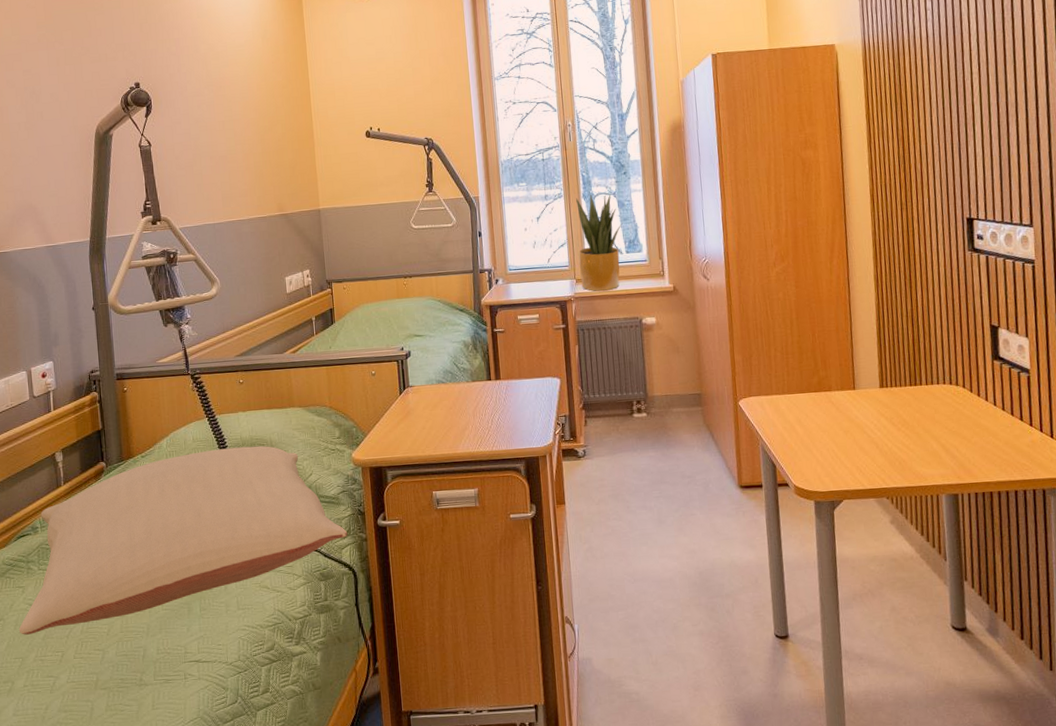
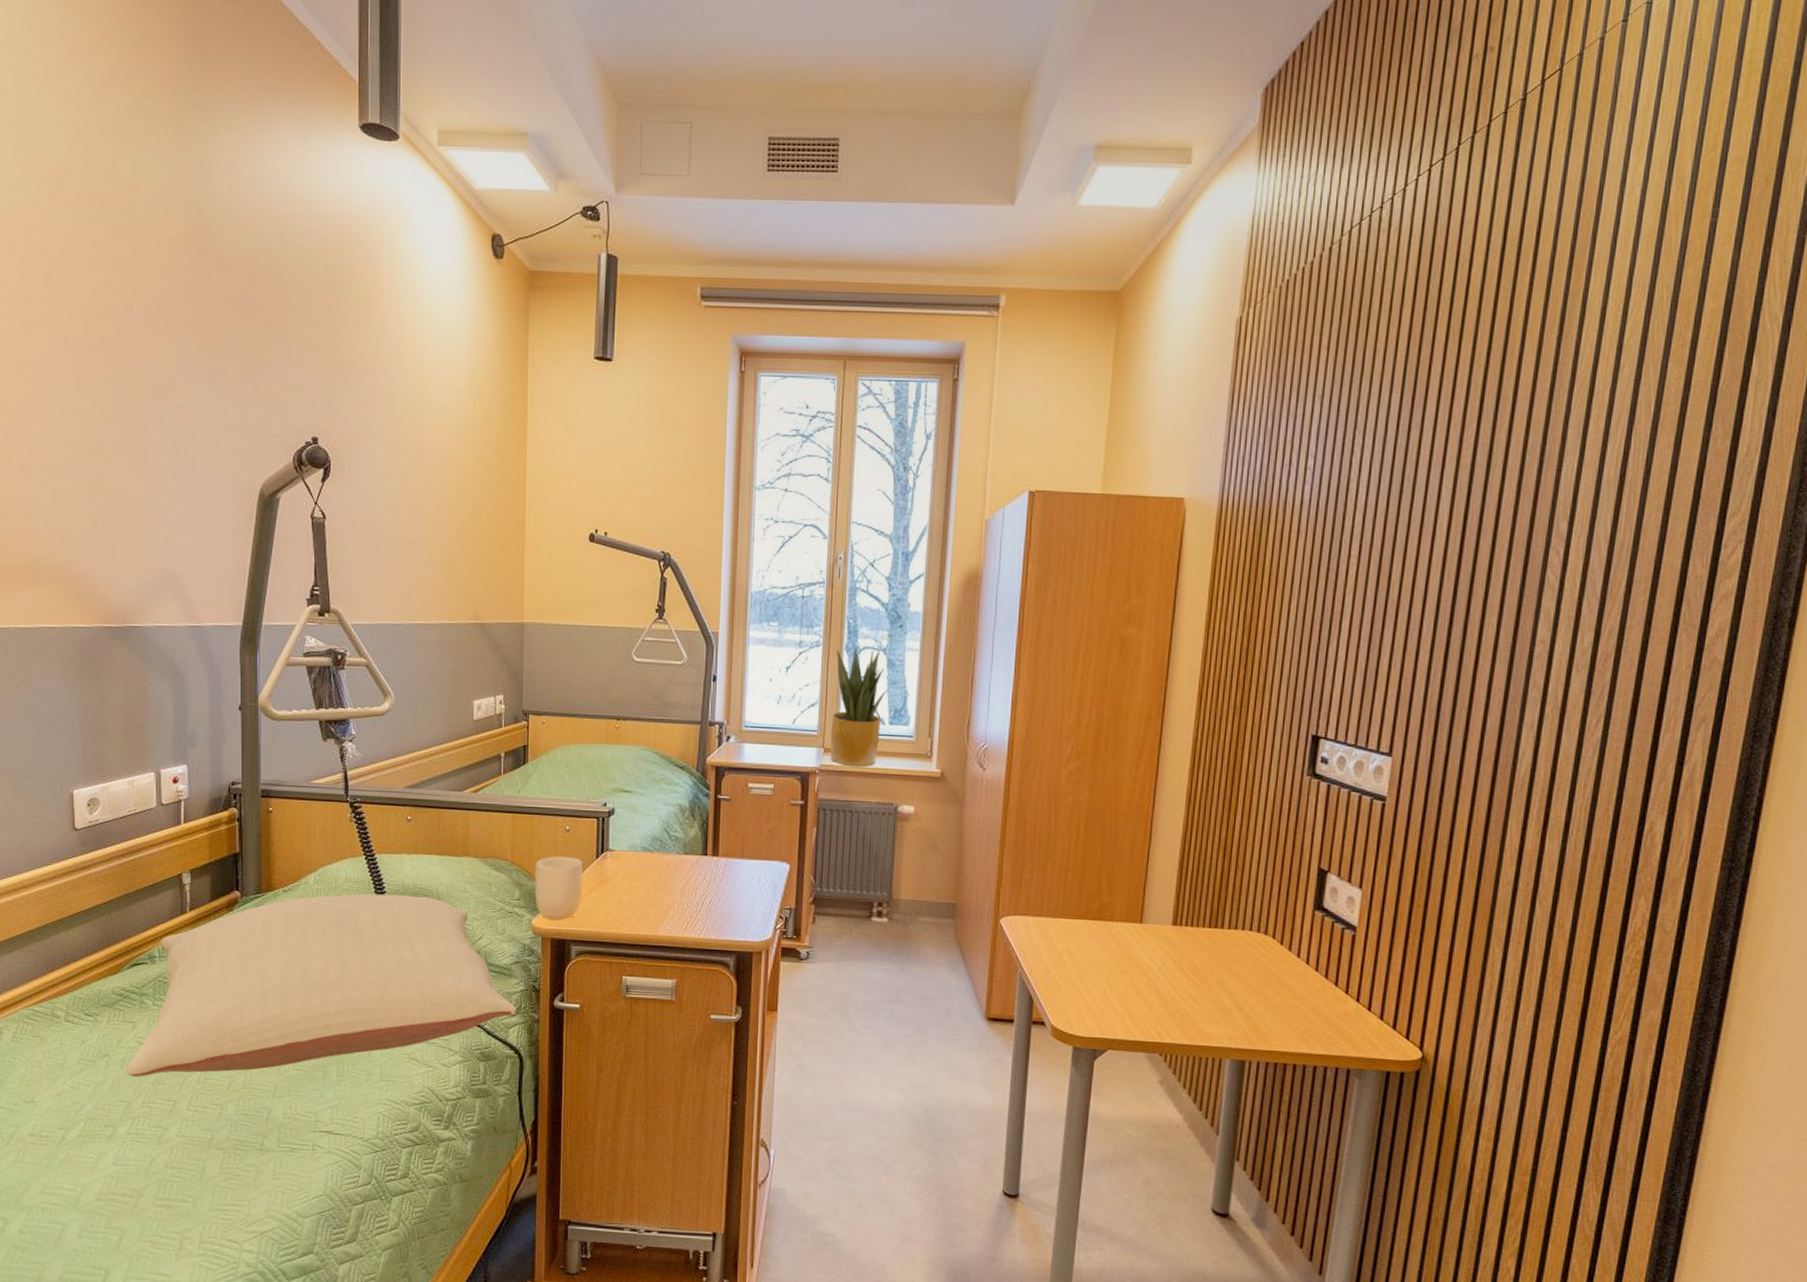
cup: none [350,396,391,452] -> present [534,856,584,921]

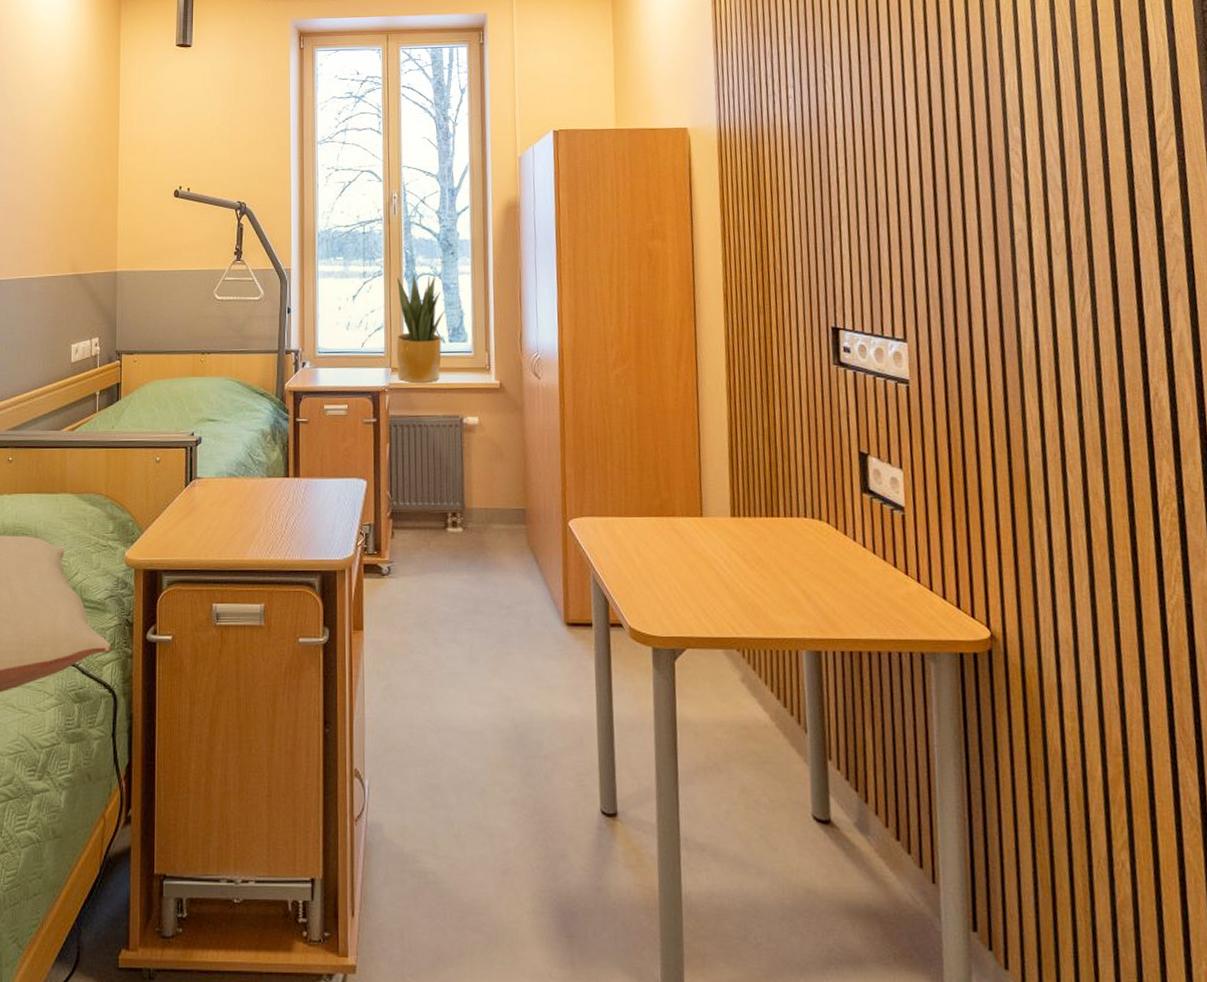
cup: present [534,856,584,921] -> none [127,487,174,552]

